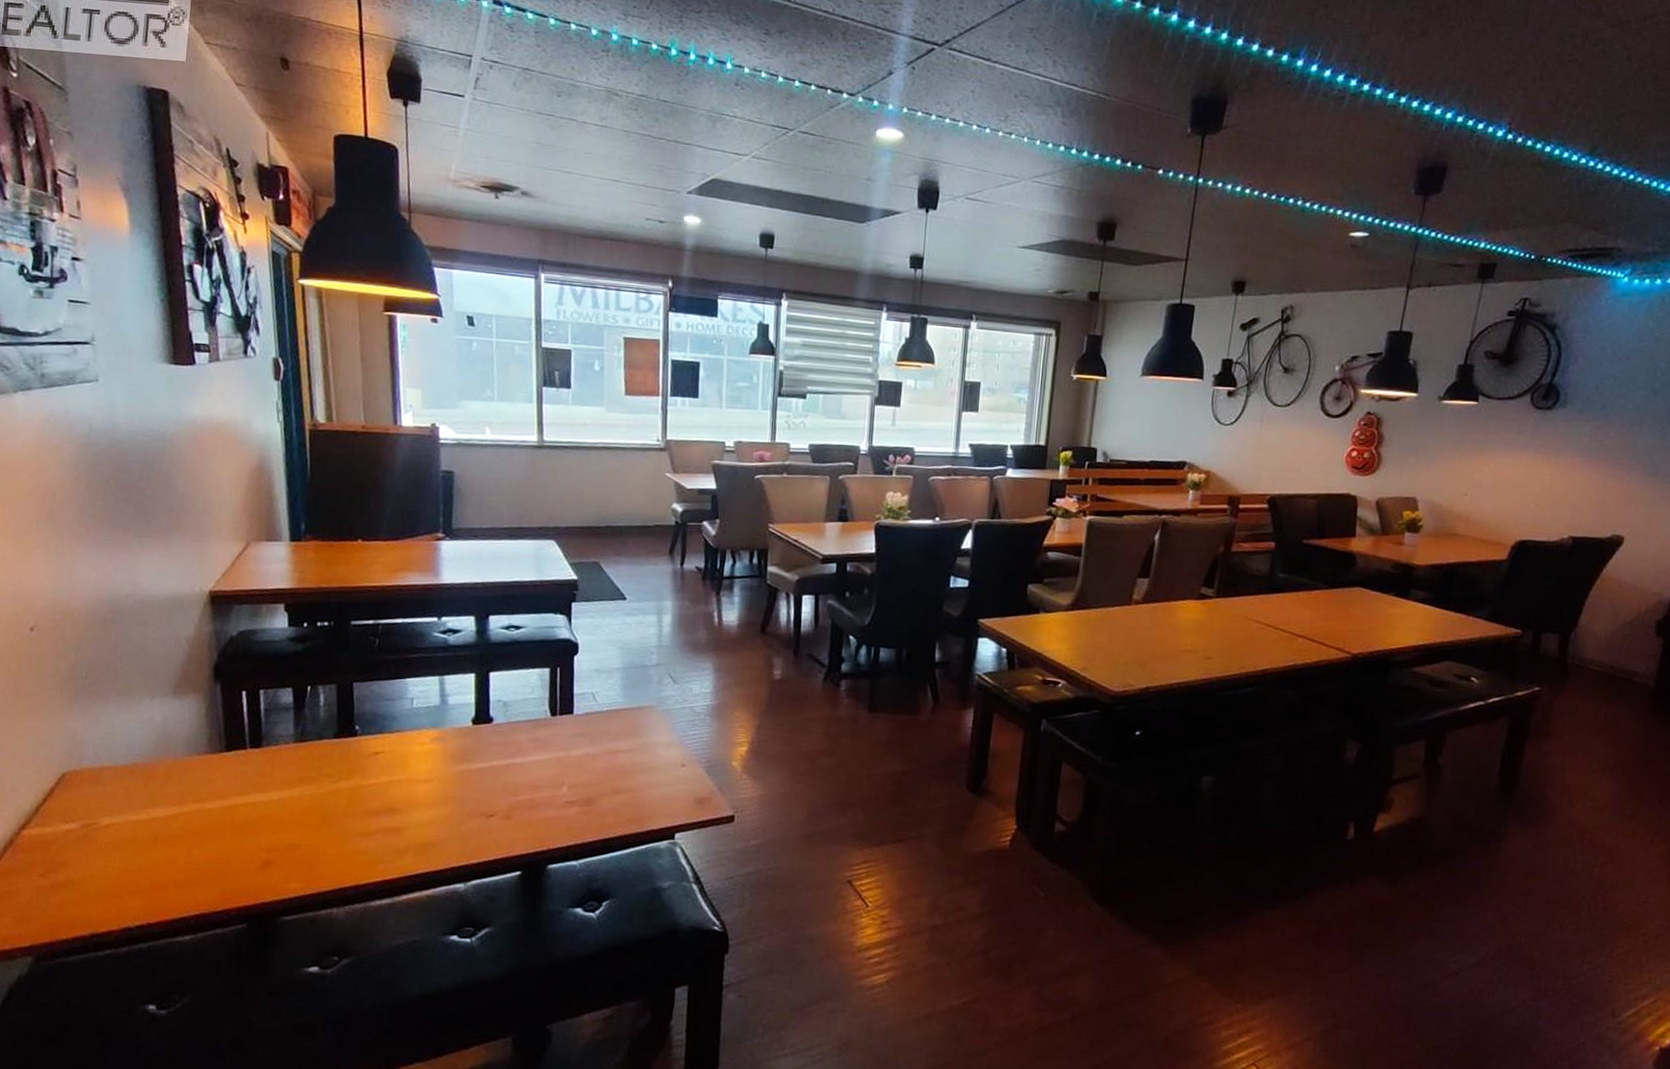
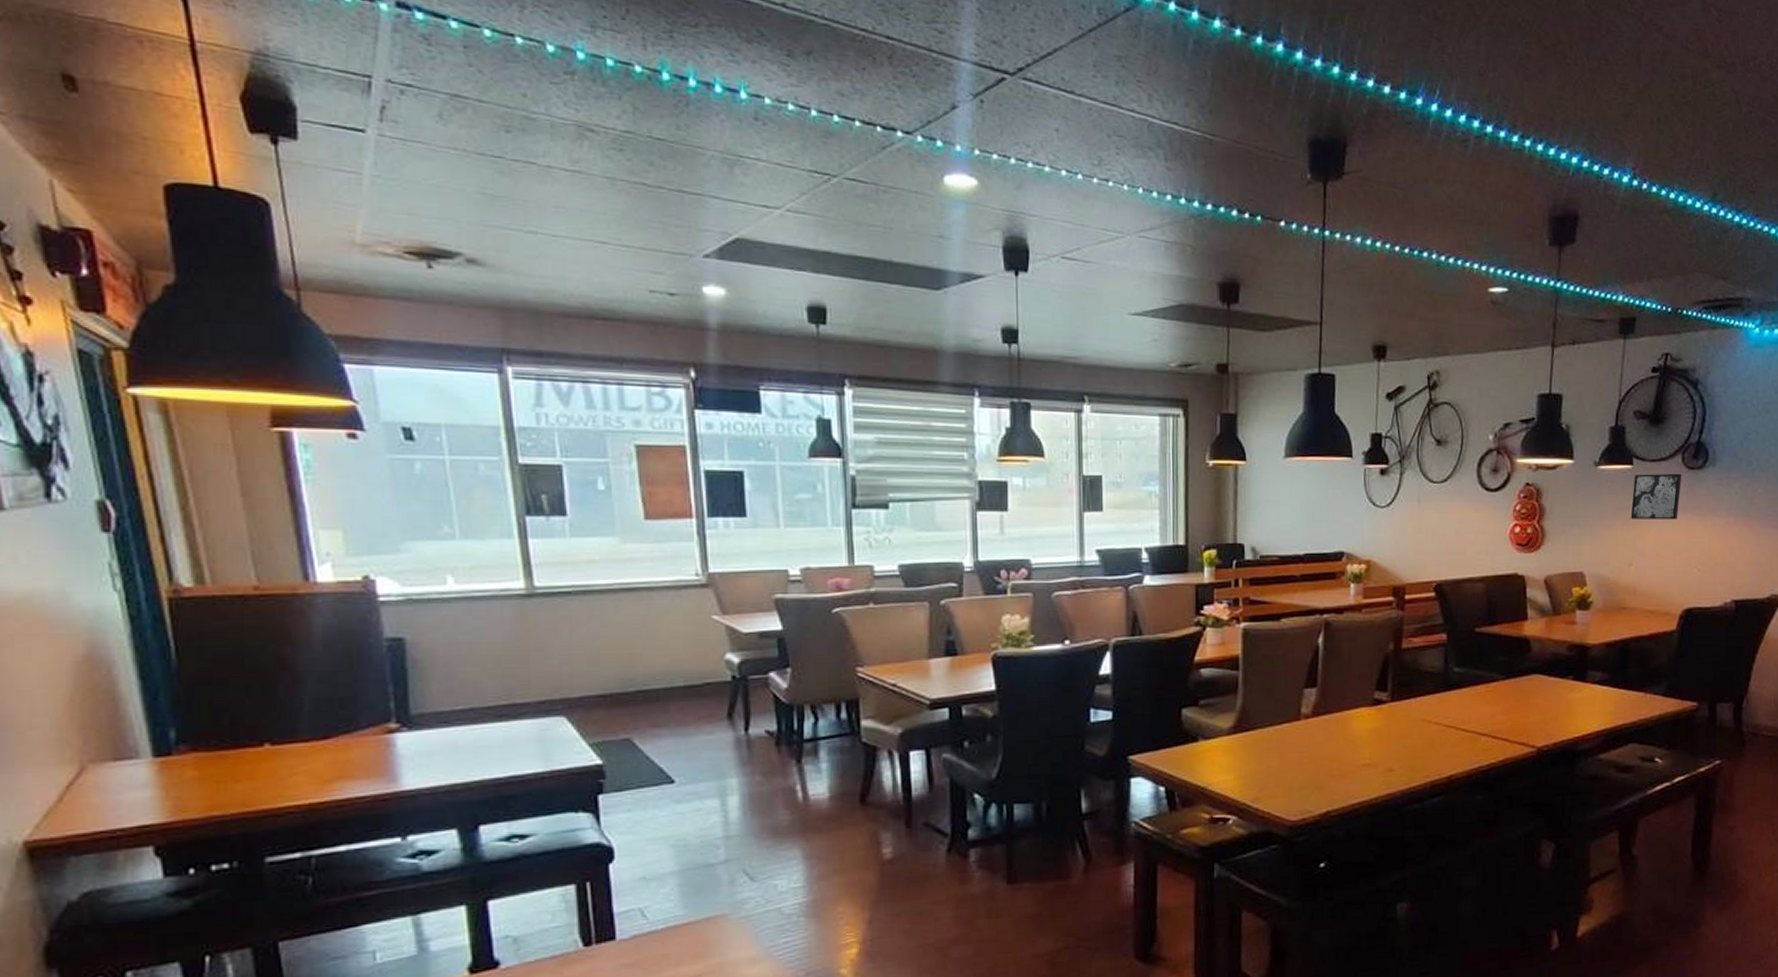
wall art: none [1470,410,1529,456] -> present [1630,473,1682,520]

